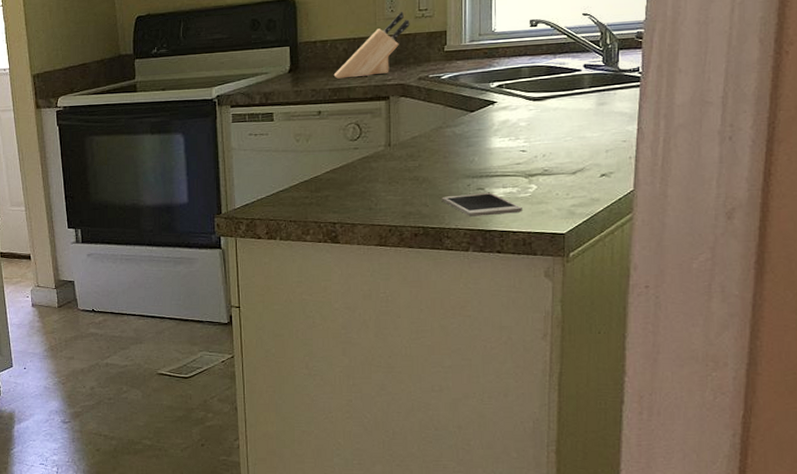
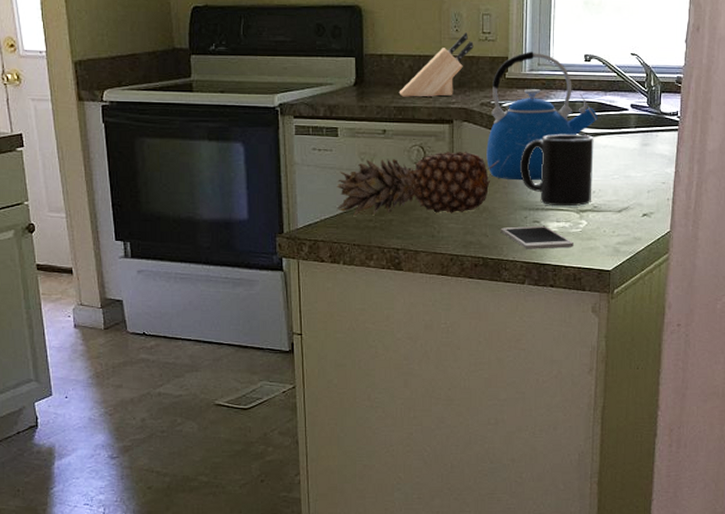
fruit: none [272,125,439,195] -> present [336,150,499,217]
kettle: none [425,23,546,149] -> present [486,51,598,180]
mug: none [462,98,543,173] -> present [520,134,594,207]

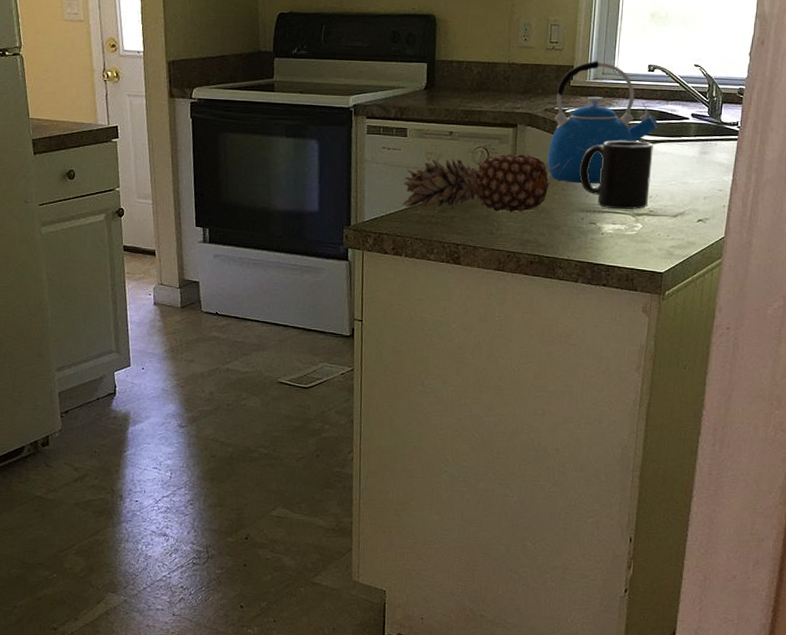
knife block: present [399,32,474,97] -> none [467,42,541,102]
cell phone: present [500,225,573,249] -> none [557,227,628,250]

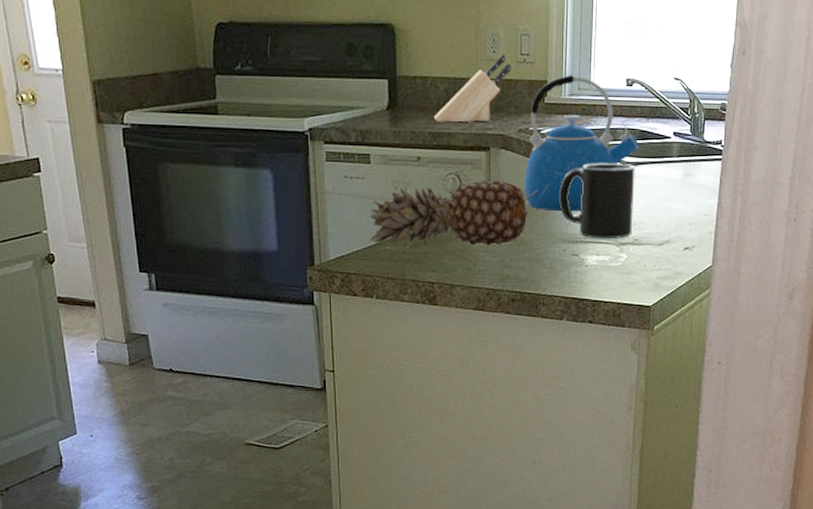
knife block: none [467,42,541,102] -> present [433,54,512,123]

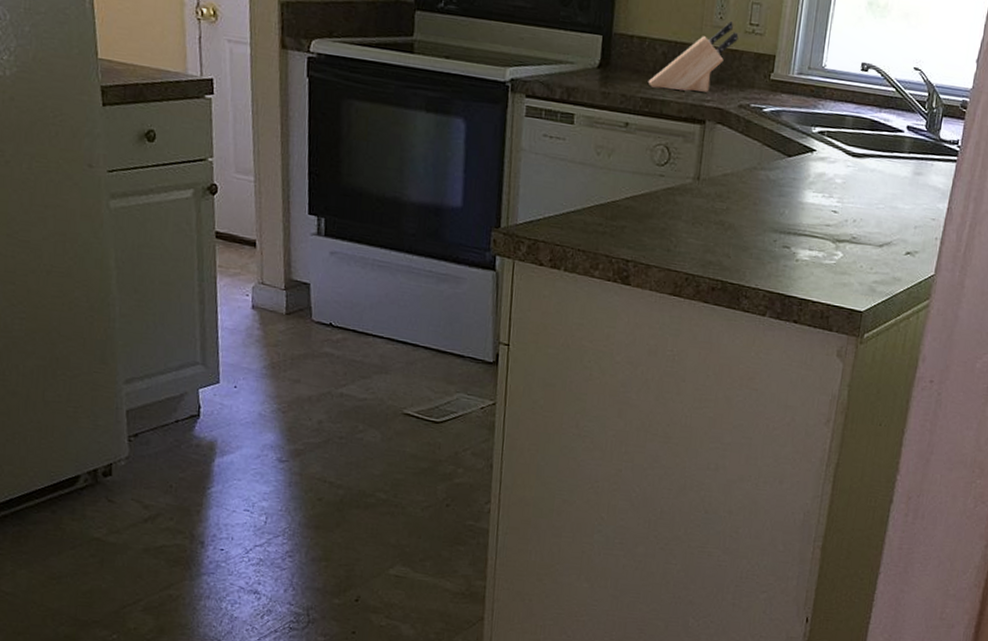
fruit: present [369,179,538,249] -> none [563,154,753,227]
kettle: present [524,75,639,211] -> none [738,51,869,200]
mug: present [559,163,635,239] -> none [774,150,862,235]

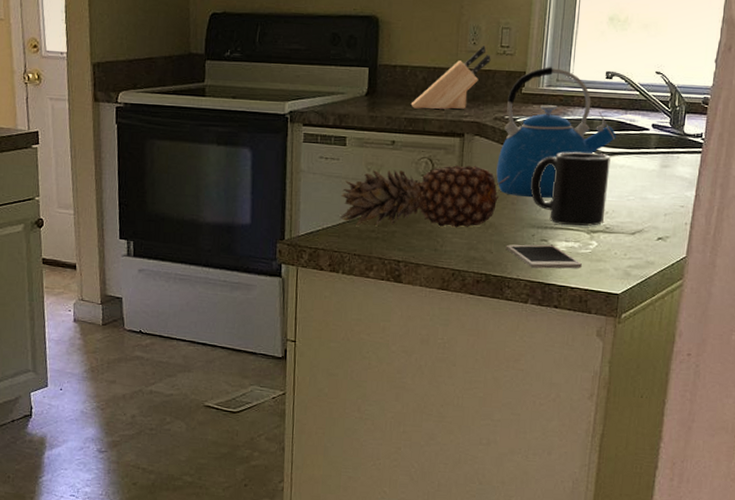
fruit: none [563,154,753,227] -> present [339,164,510,228]
kettle: none [738,51,869,200] -> present [496,67,616,198]
cell phone: none [745,249,825,281] -> present [506,244,582,269]
mug: none [774,150,862,235] -> present [530,152,611,227]

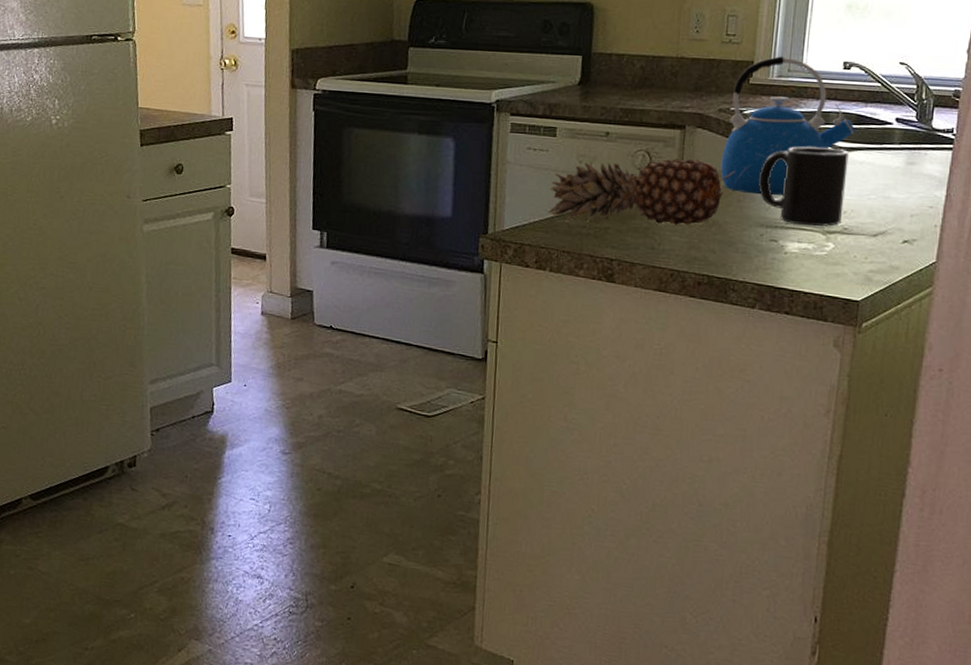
knife block: present [410,46,491,109] -> none [627,34,716,100]
cell phone: present [506,244,582,269] -> none [730,244,816,272]

